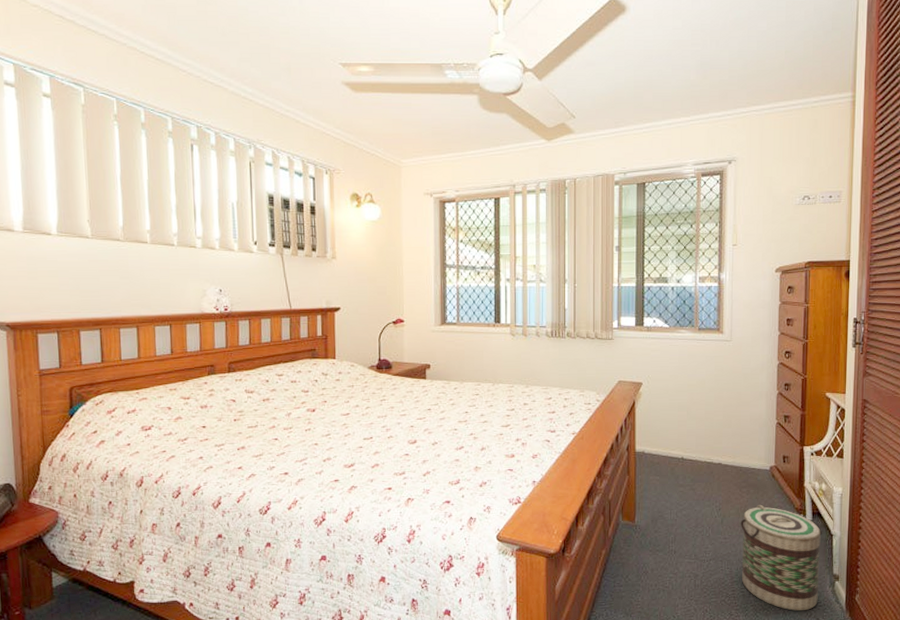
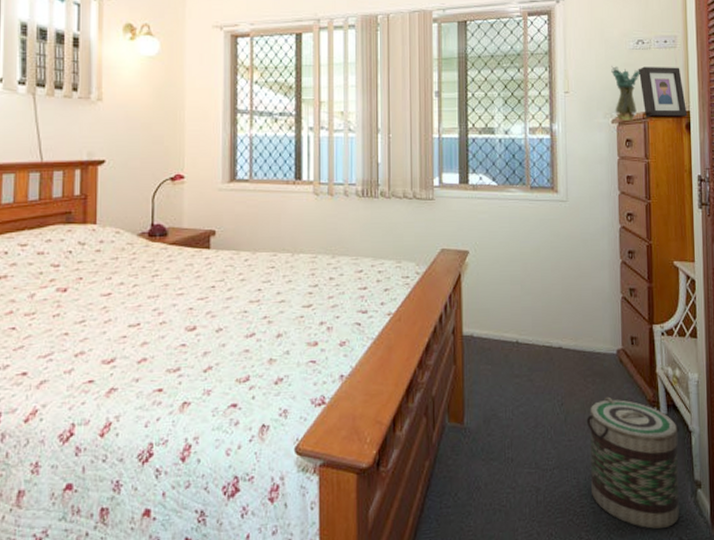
vase: none [777,220,805,271] -> present [611,66,640,122]
picture frame: none [803,220,848,267] -> present [639,66,688,118]

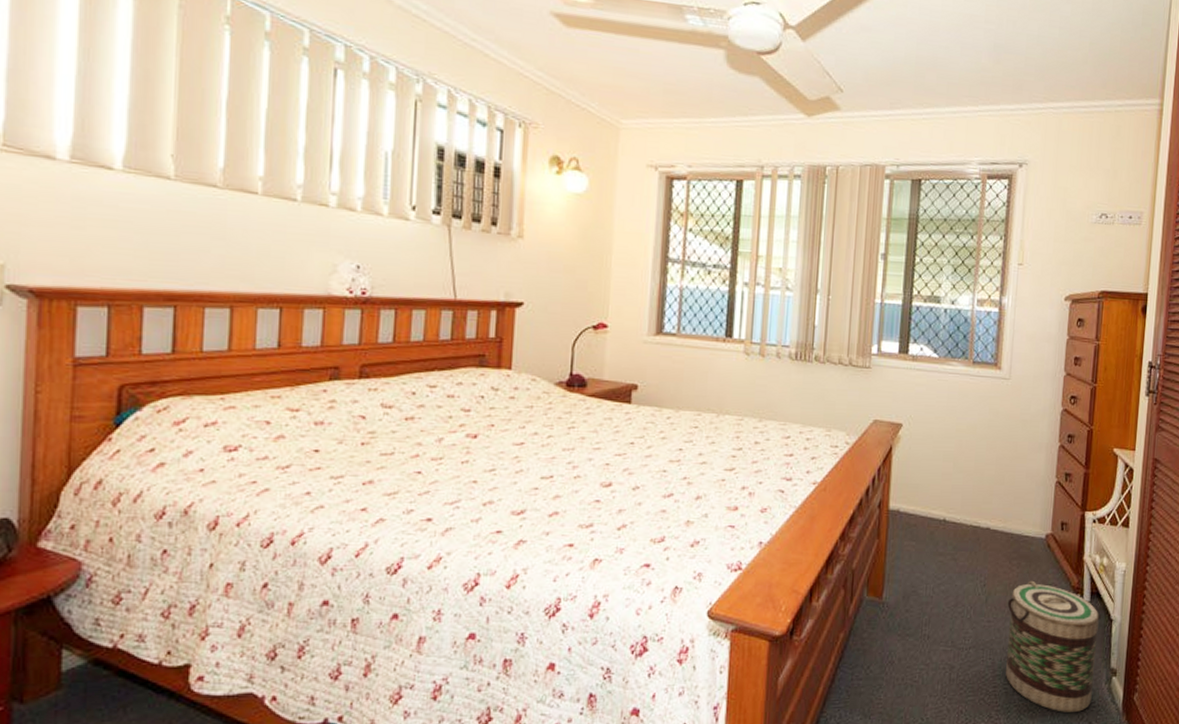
vase: present [611,66,640,122] -> none [1069,240,1101,301]
picture frame: present [639,66,688,118] -> none [1099,242,1145,300]

